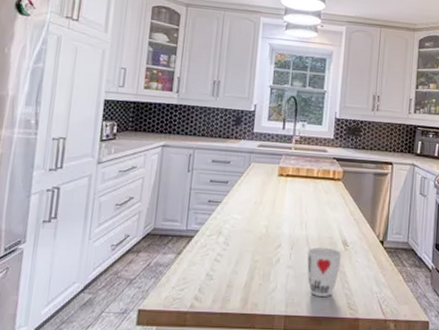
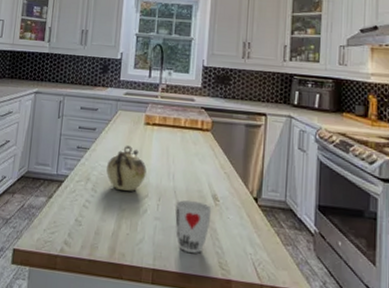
teapot: none [238,197,280,242] -> present [105,146,147,191]

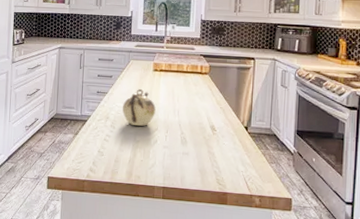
cup: present [175,200,212,253] -> none [180,131,210,173]

